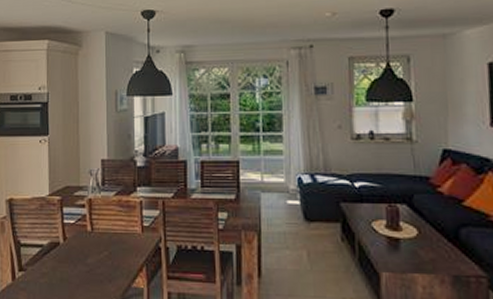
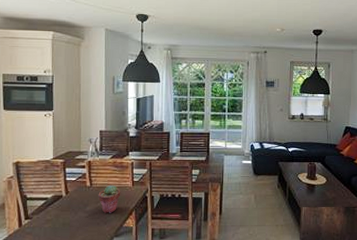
potted succulent: none [101,229,128,268] -> present [98,184,121,213]

